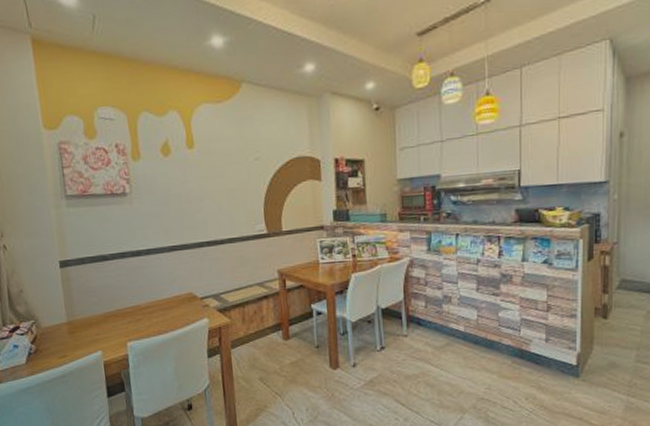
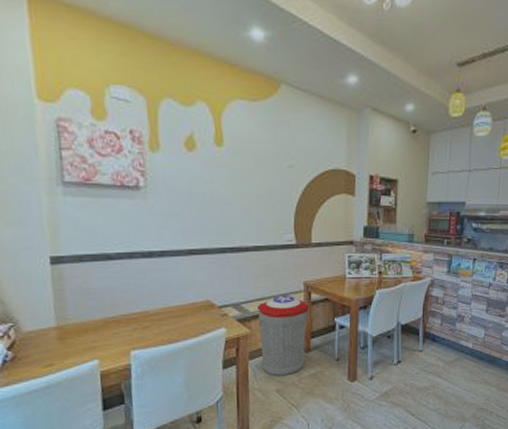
trash can: none [236,284,285,365] -> present [258,295,310,376]

